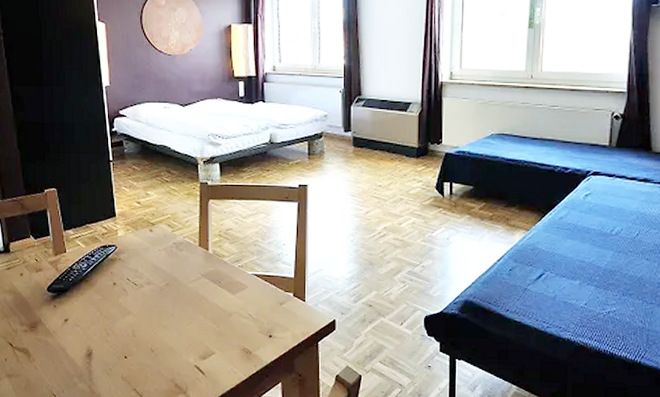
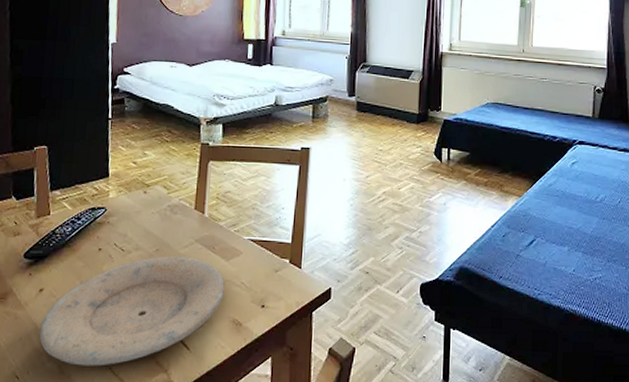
plate: none [69,290,233,388] -> present [39,256,225,366]

